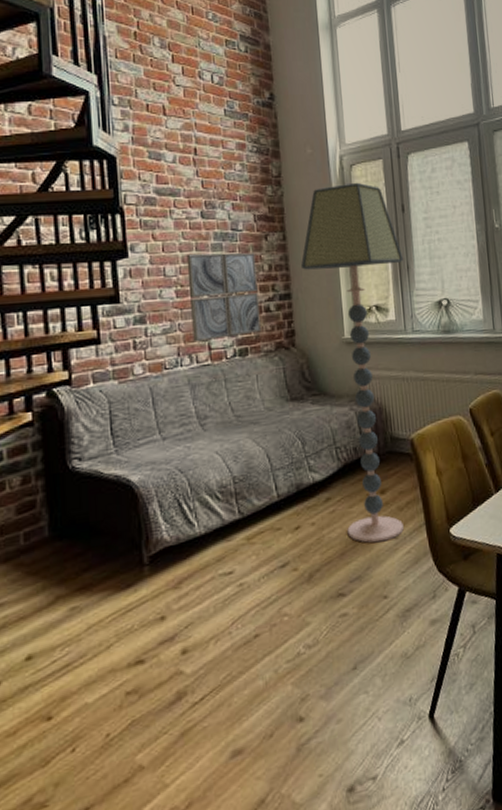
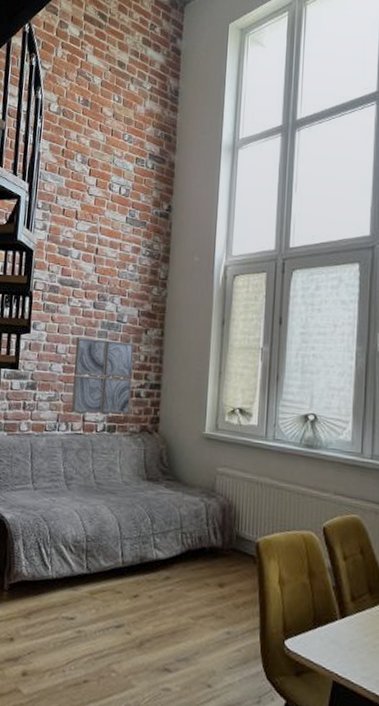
floor lamp: present [300,182,405,543] -> none [173,291,274,633]

